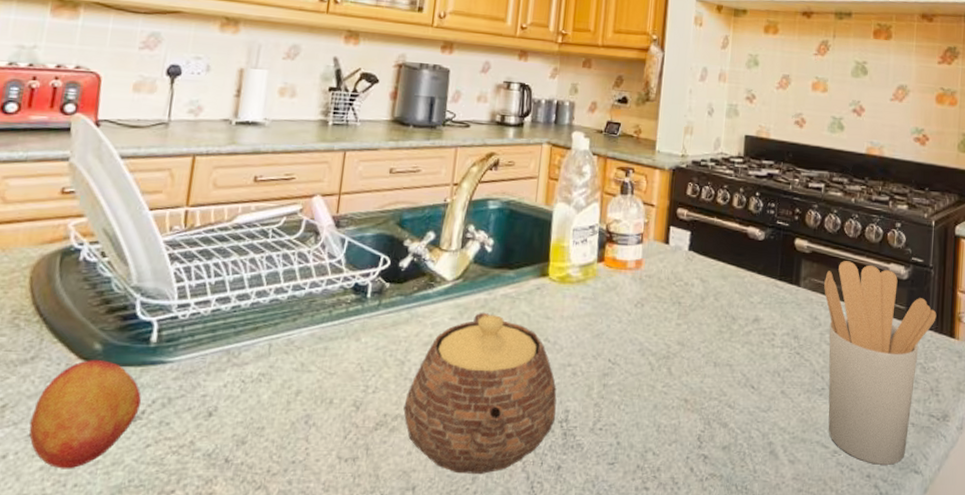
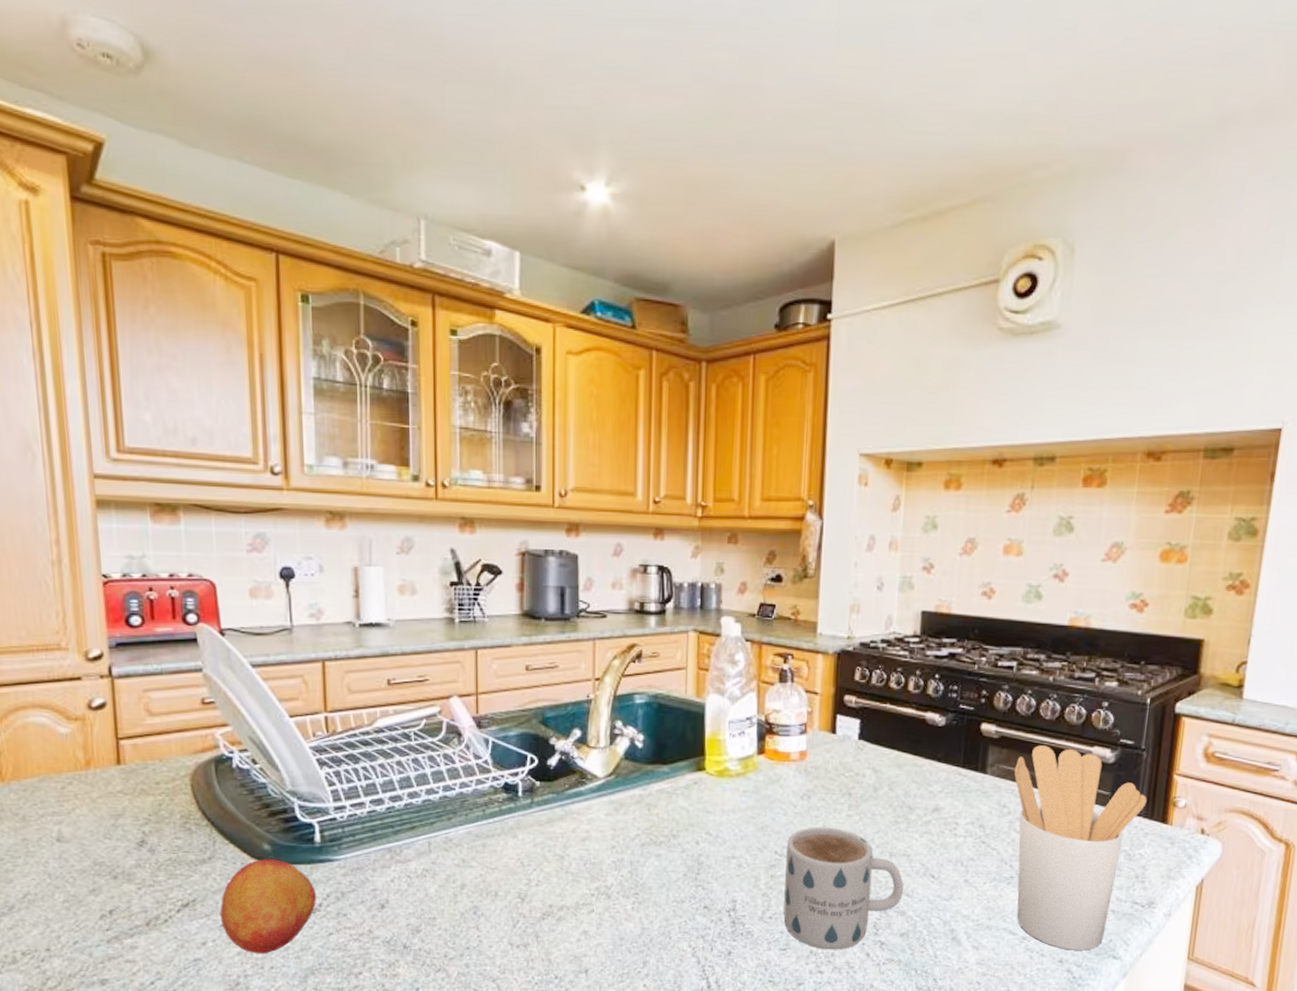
teapot: present [403,312,557,474] -> none [568,807,723,959]
mug: none [613,335,726,464] -> present [783,827,904,950]

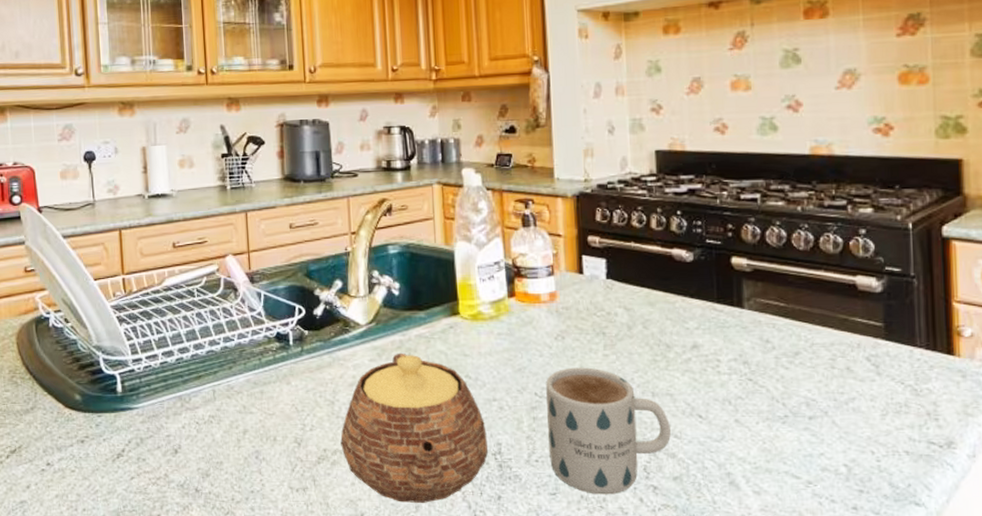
fruit: present [220,858,317,954] -> none [41,407,120,497]
teapot: none [568,807,723,959] -> present [340,352,488,503]
utensil holder: present [1014,745,1147,951] -> none [773,277,926,496]

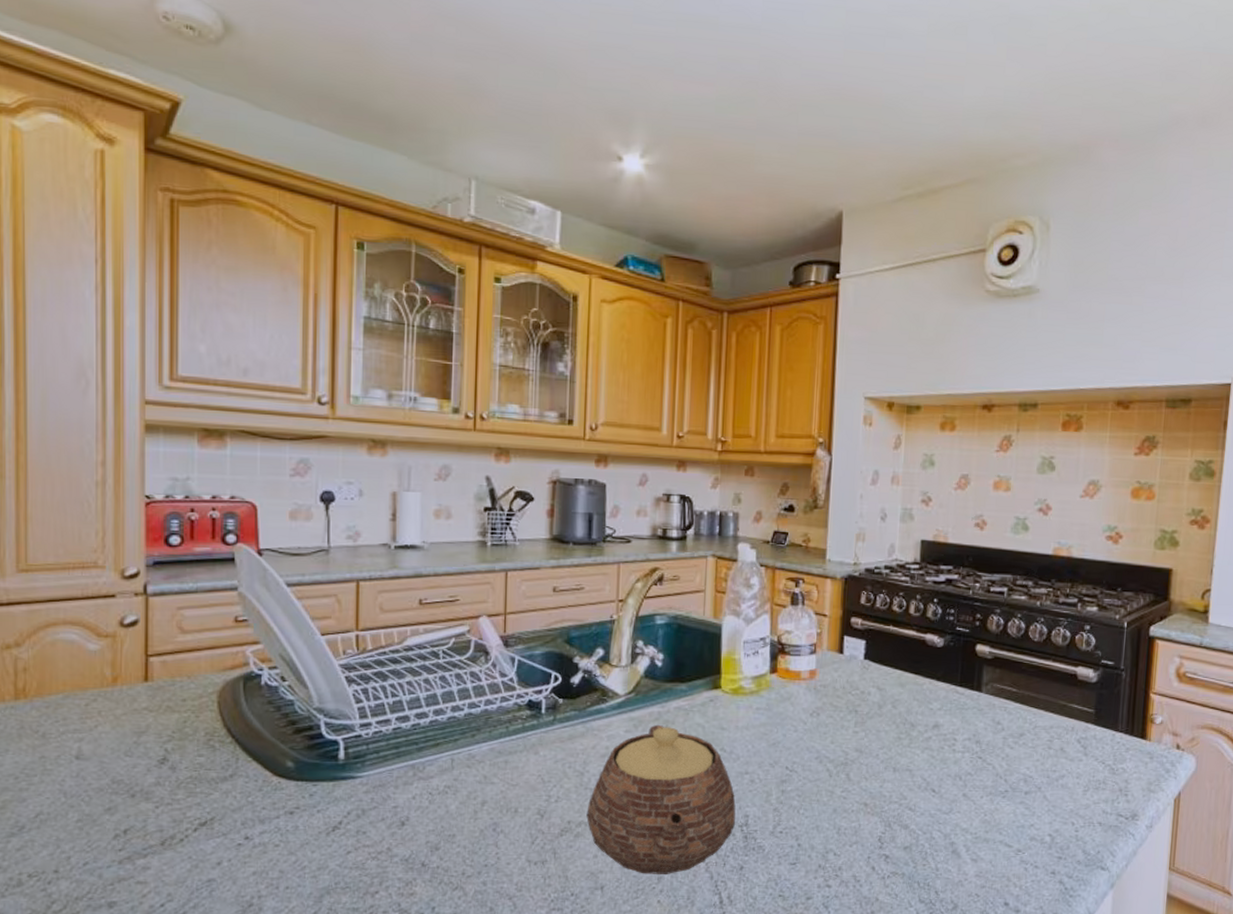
mug: present [546,367,671,495] -> none [793,743,906,864]

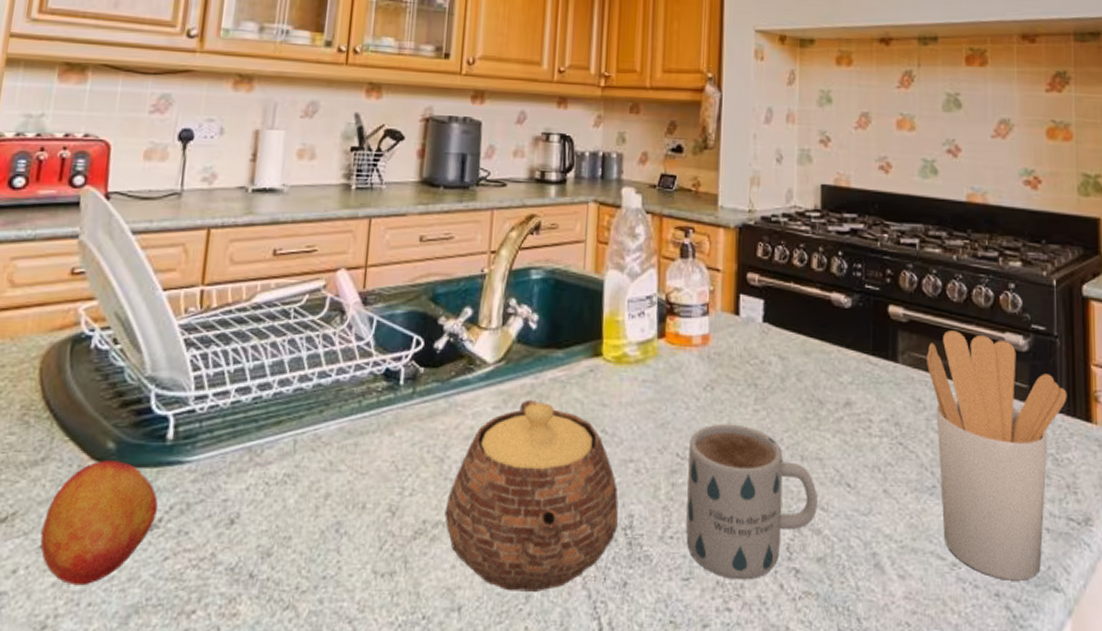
fruit: none [238,775,338,874] -> present [40,459,159,586]
mug: none [793,743,906,864] -> present [686,424,817,580]
utensil holder: none [1007,665,1127,862] -> present [927,330,1067,581]

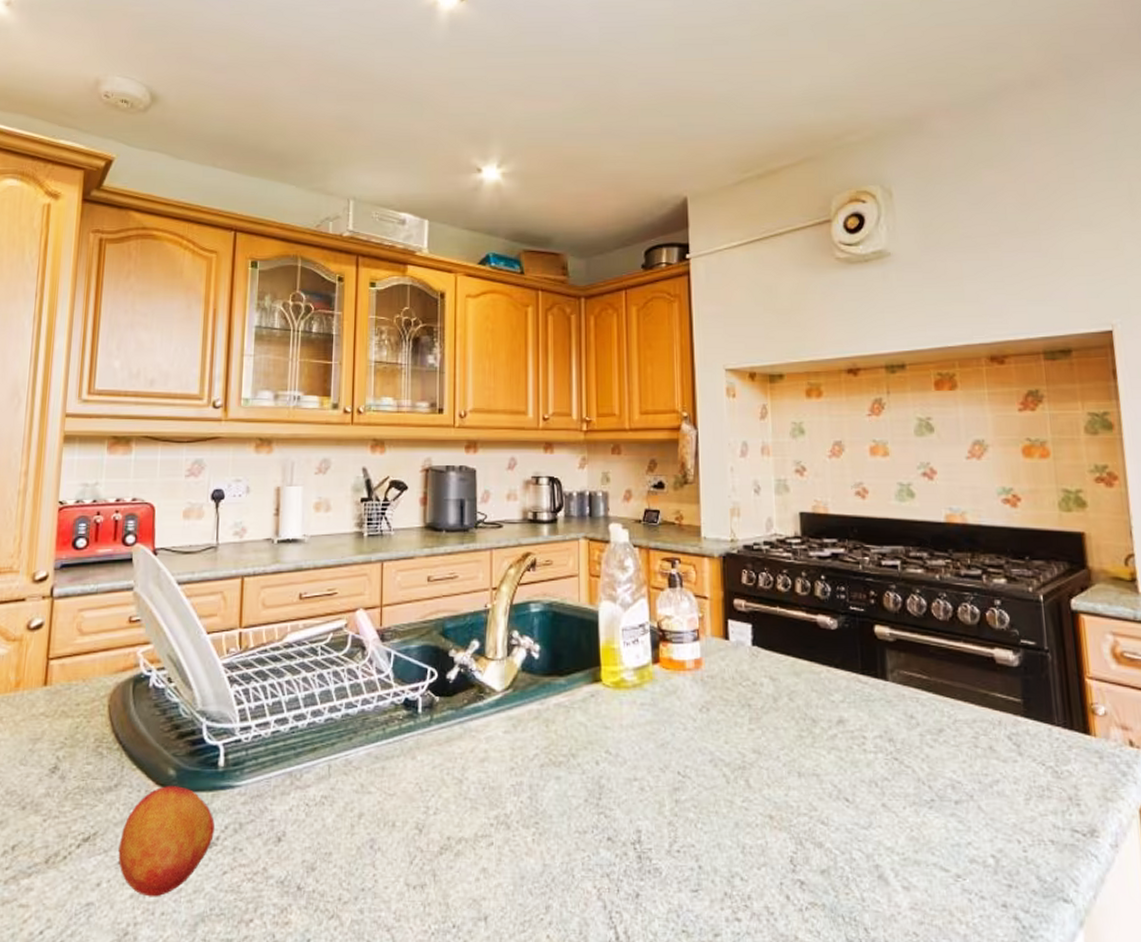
teapot: present [444,399,619,592] -> none [467,724,626,902]
mug: present [686,424,817,580] -> none [689,743,818,891]
utensil holder: present [927,330,1067,581] -> none [916,648,1063,892]

